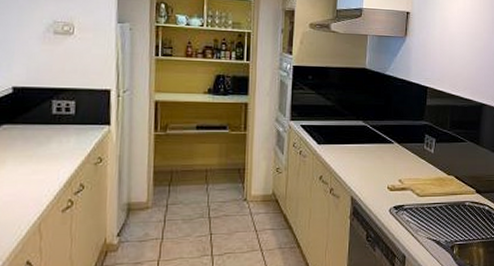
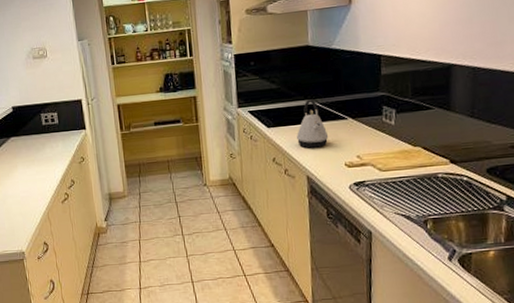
kettle: none [346,119,375,169] -> present [297,98,329,148]

